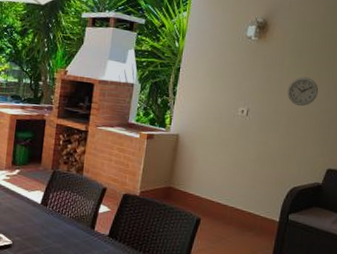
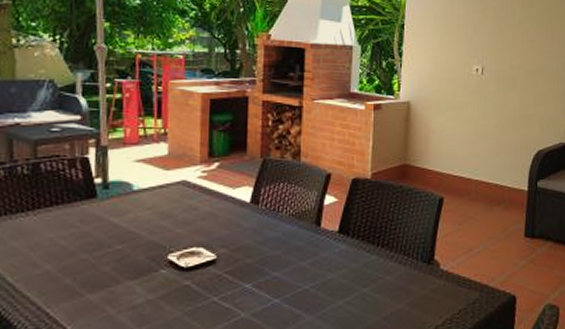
wall clock: present [287,77,319,107] -> none [521,28,553,61]

